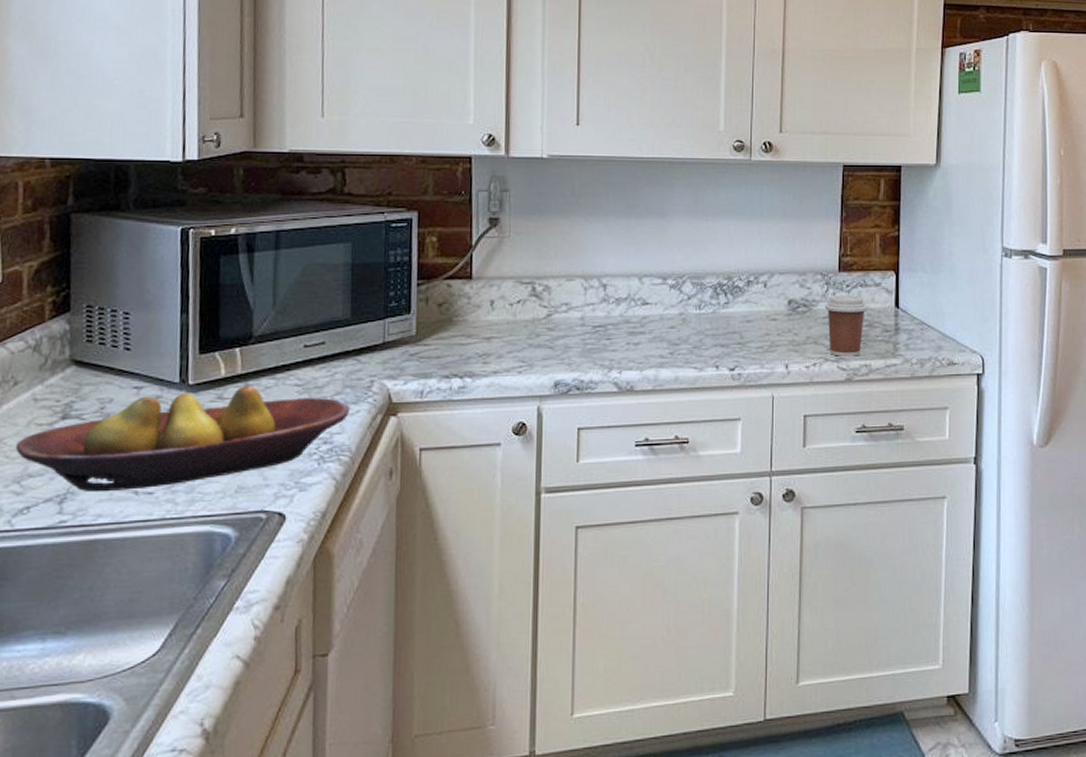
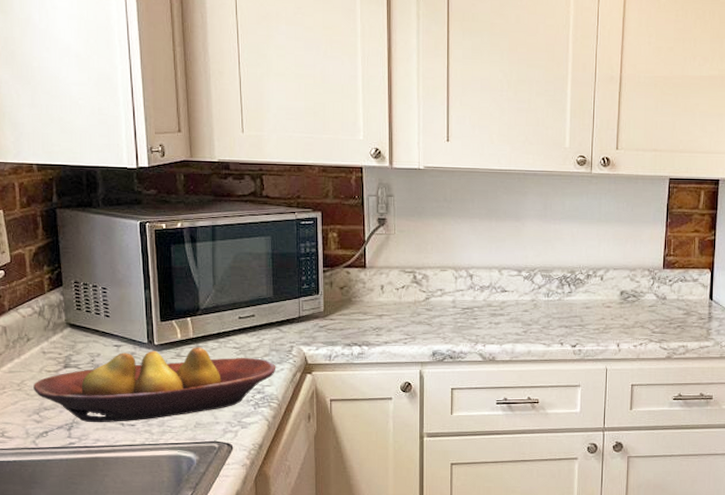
coffee cup: present [824,295,868,357] -> none [650,288,687,339]

